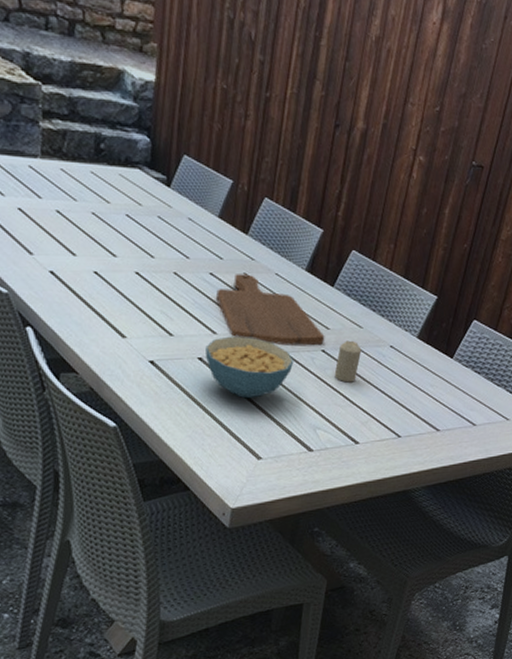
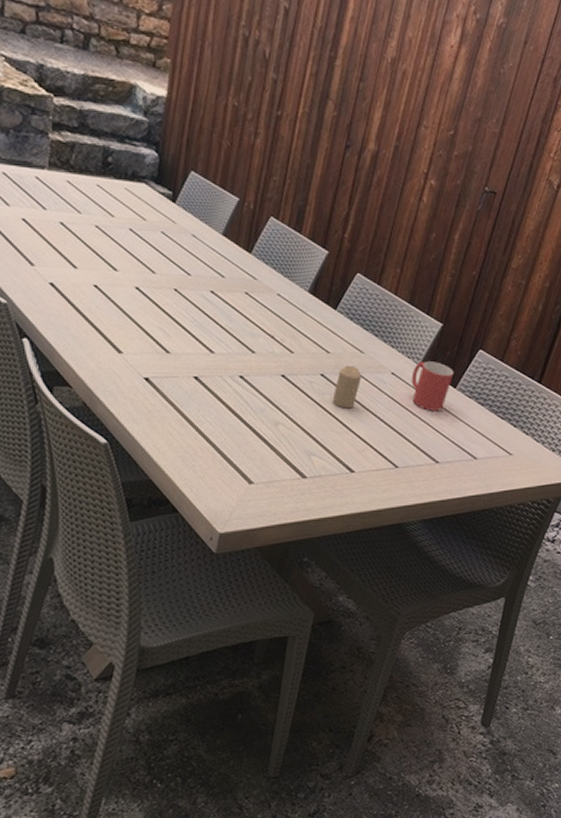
cereal bowl: present [205,336,294,399] -> none [202,356,292,421]
cutting board: present [215,274,325,346] -> none [215,293,325,370]
mug: none [409,333,450,382] -> present [411,361,454,411]

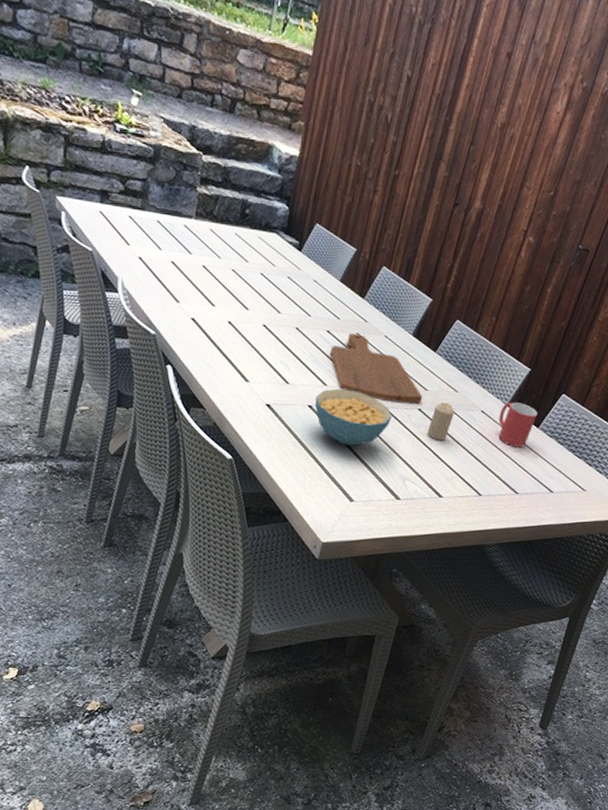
cereal bowl: none [202,356,292,421] -> present [315,388,392,446]
cutting board: none [215,293,325,370] -> present [329,333,423,405]

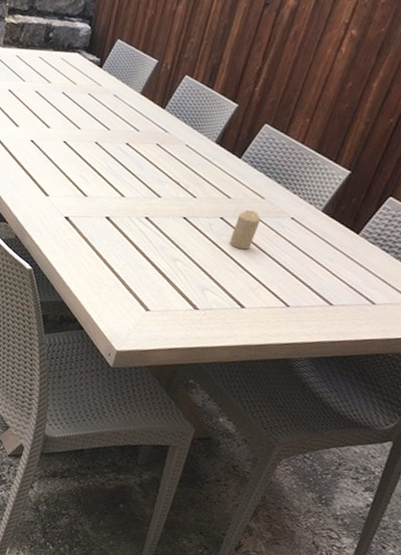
cereal bowl: present [315,388,392,446] -> none [113,199,192,256]
cutting board: present [329,333,423,405] -> none [128,144,226,213]
mug: present [498,402,538,448] -> none [311,207,358,256]

